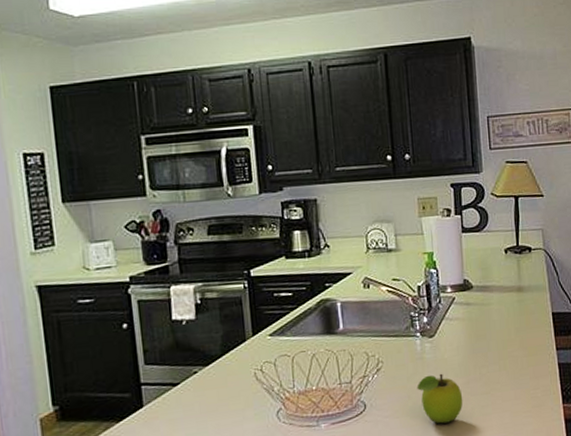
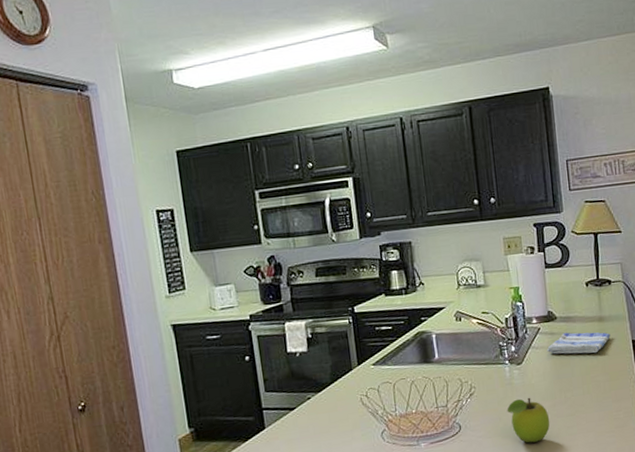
dish towel: none [461,302,530,327] -> present [546,332,610,354]

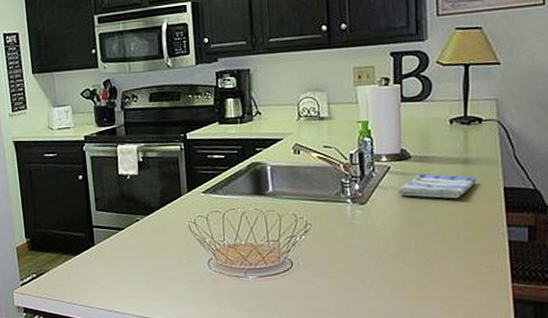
fruit: present [507,397,550,443] -> none [345,240,395,288]

